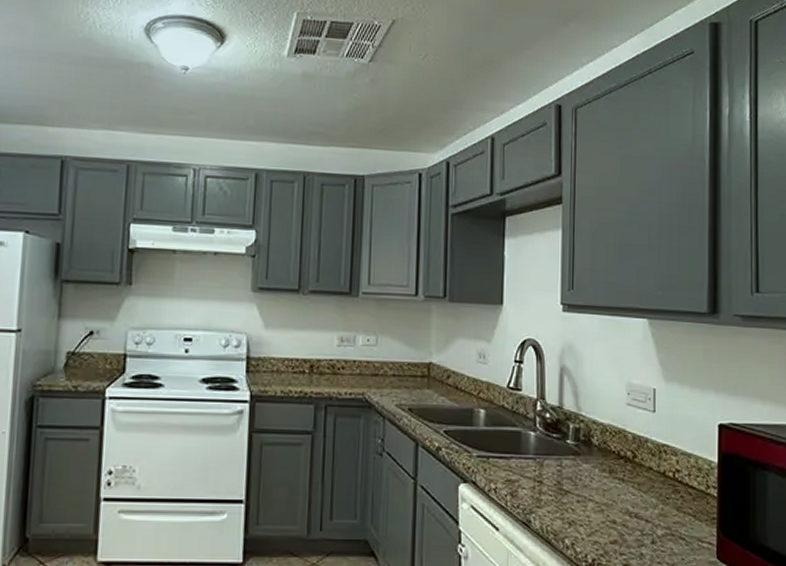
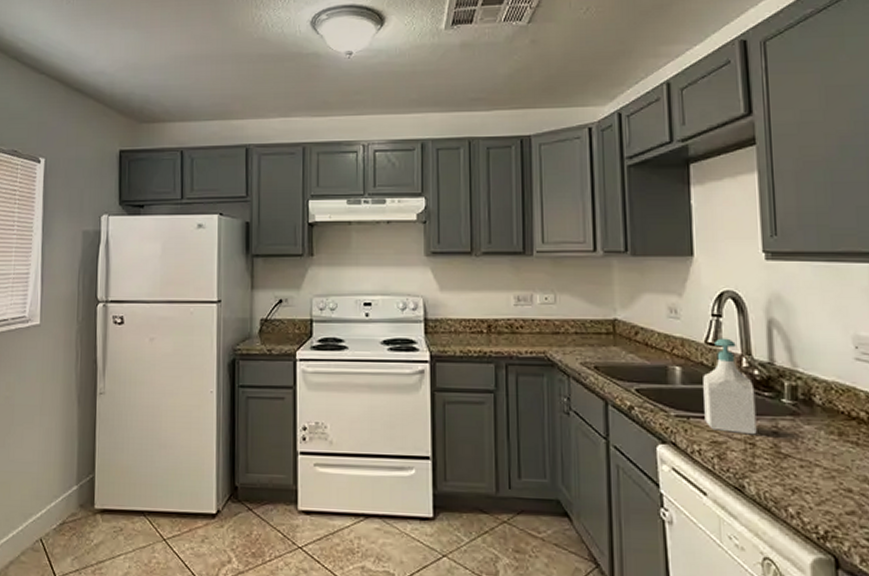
soap bottle: none [502,383,545,473] -> present [703,338,757,435]

